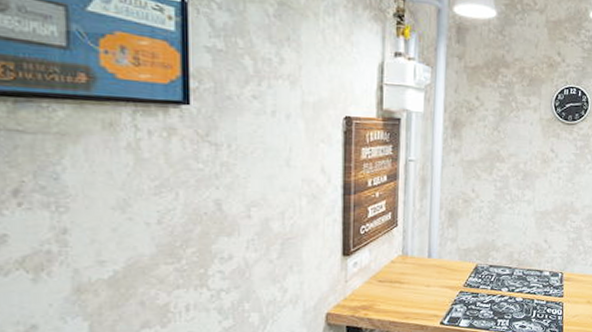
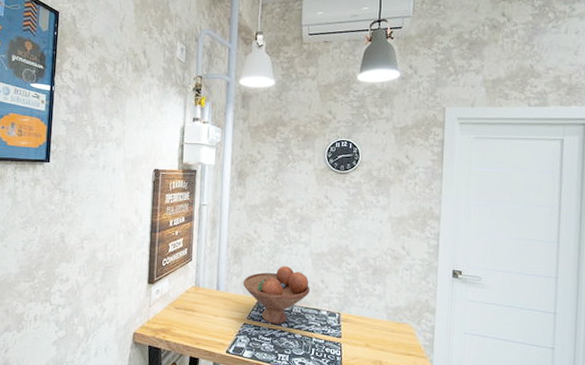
fruit bowl: none [458,227,533,289] -> present [242,266,310,324]

